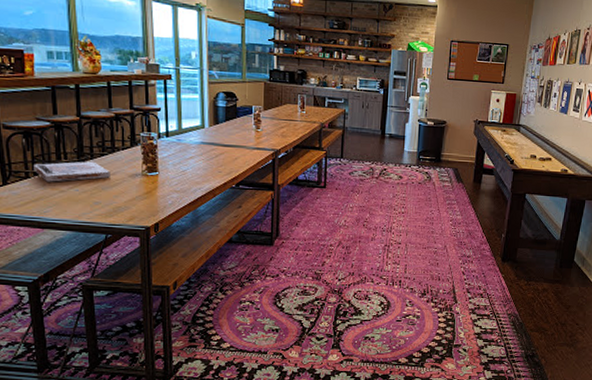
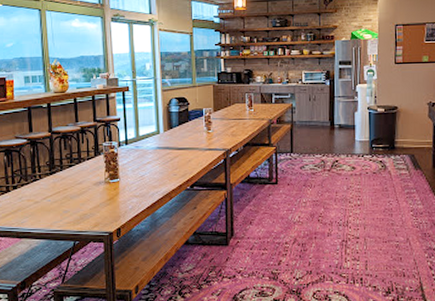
board game: present [34,161,110,182] -> none [13,172,77,194]

